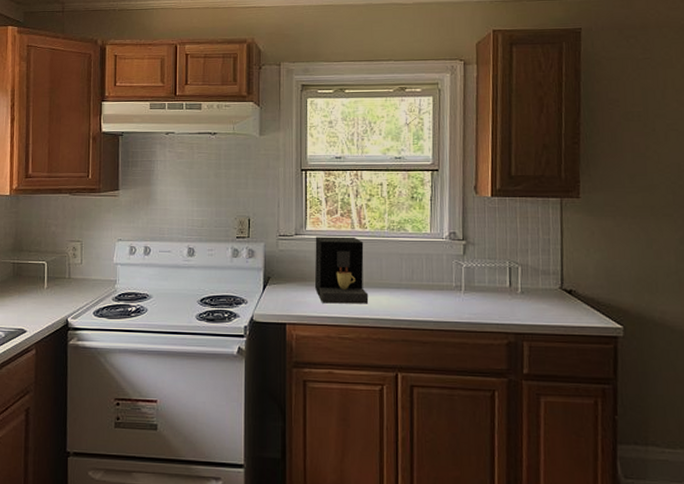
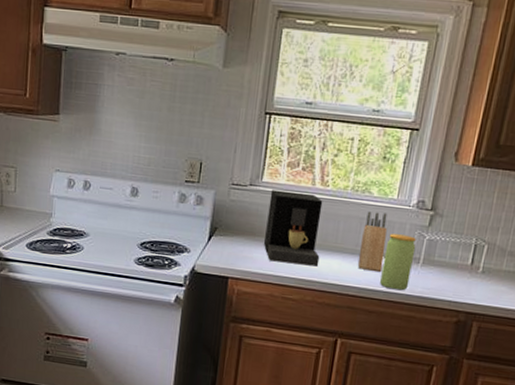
knife block: none [405,247,428,304] -> present [358,211,388,273]
jar: none [428,265,456,319] -> present [380,233,416,291]

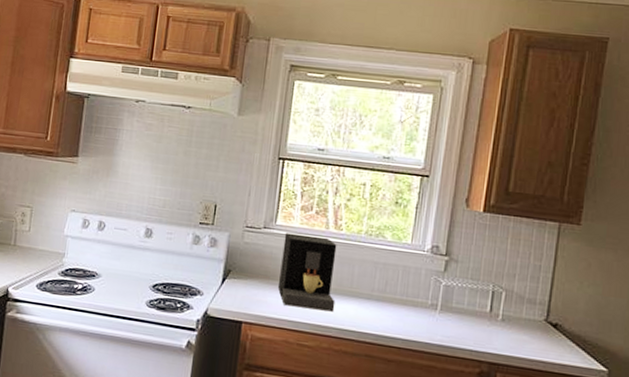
knife block: present [358,211,388,273] -> none [375,255,402,319]
jar: present [380,233,416,291] -> none [398,279,433,338]

